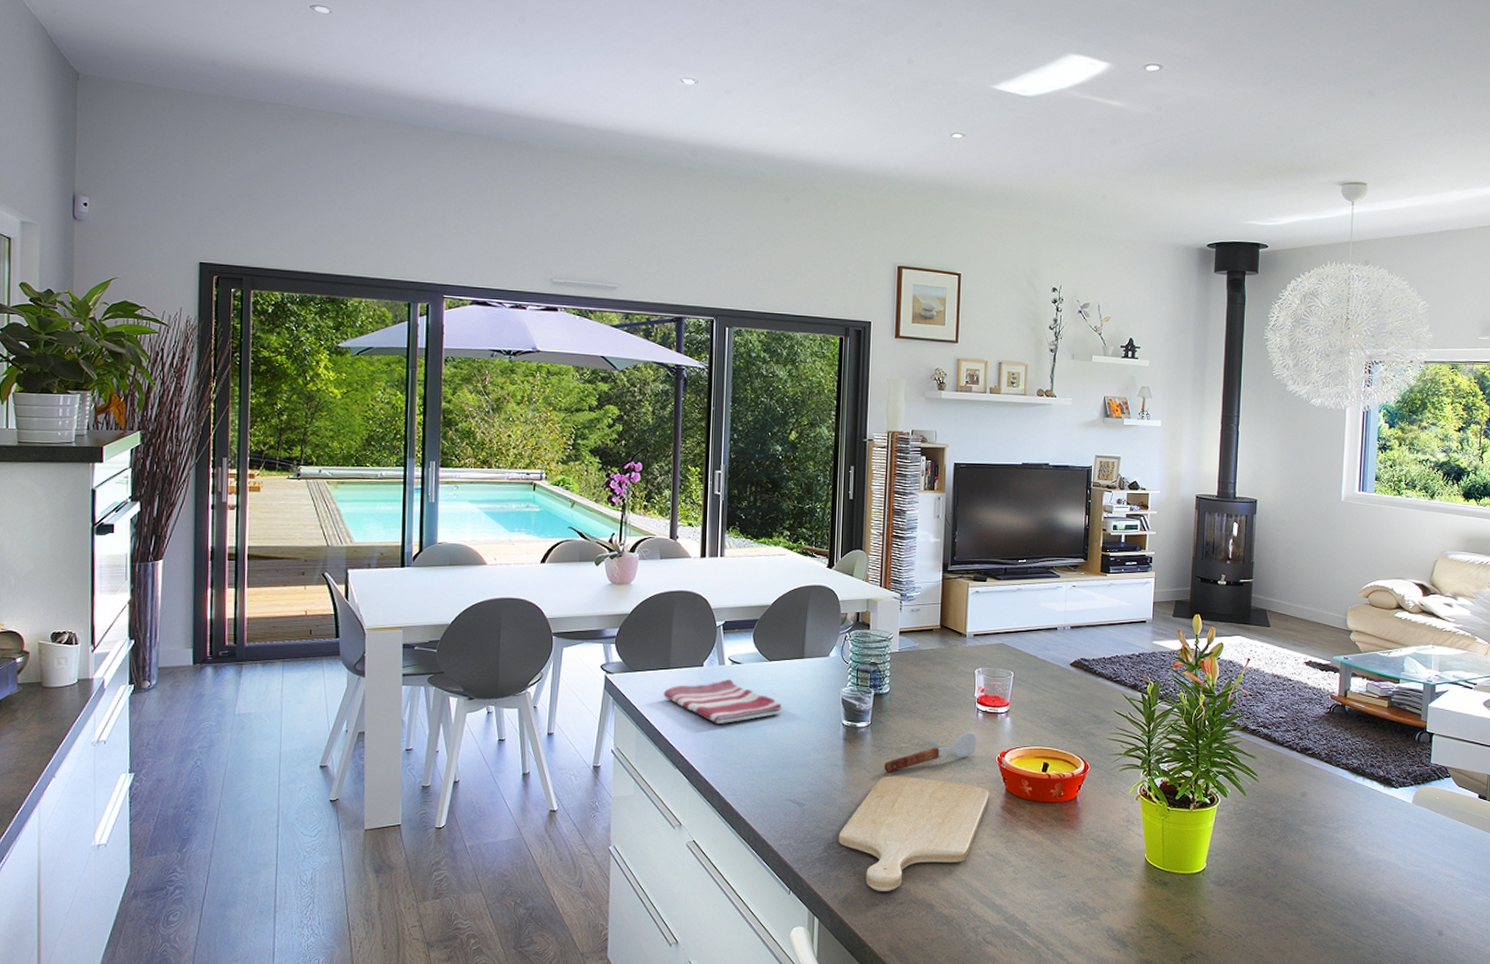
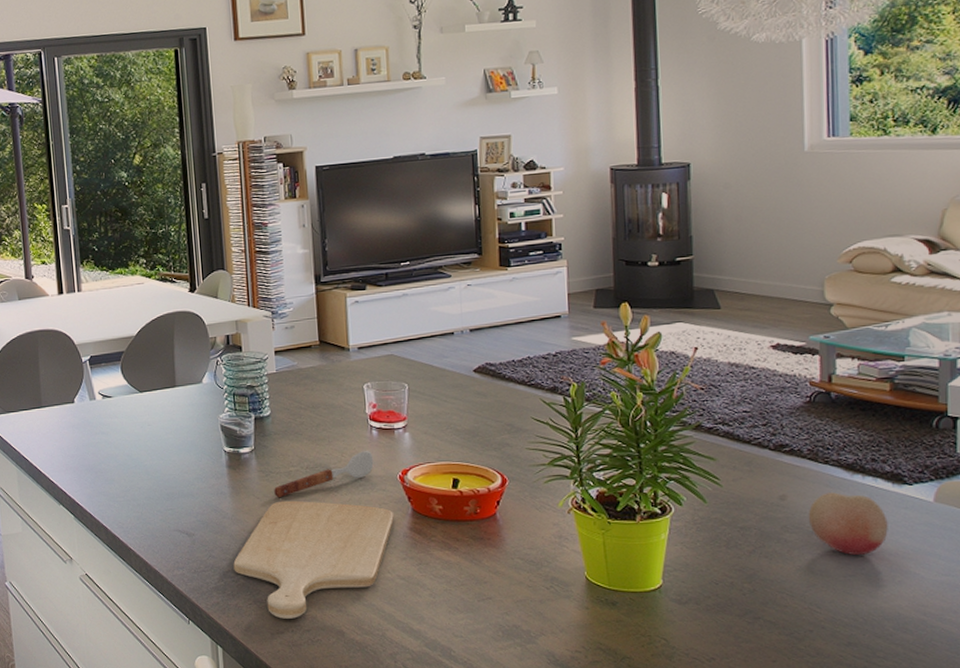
dish towel: present [663,678,783,724] -> none [38,413,160,459]
fruit: none [1321,791,1379,846] -> present [808,492,888,555]

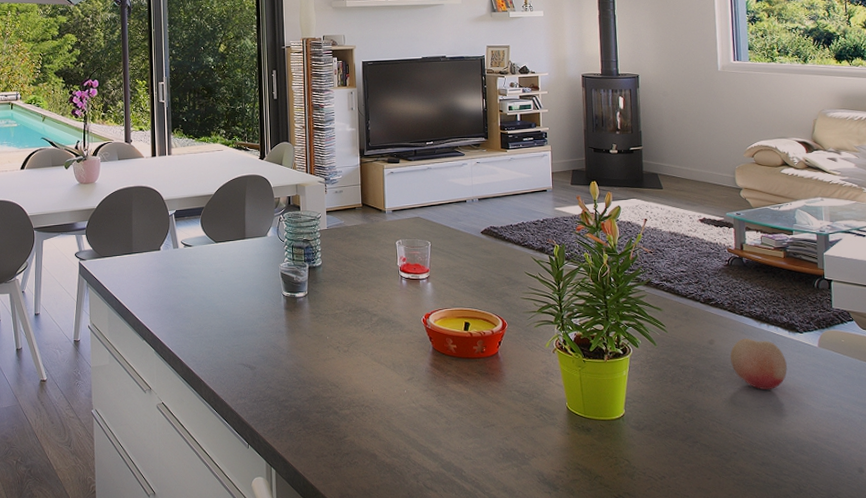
chopping board: present [233,500,394,619] -> none [287,339,418,443]
soupspoon: present [274,451,374,498] -> none [323,297,403,337]

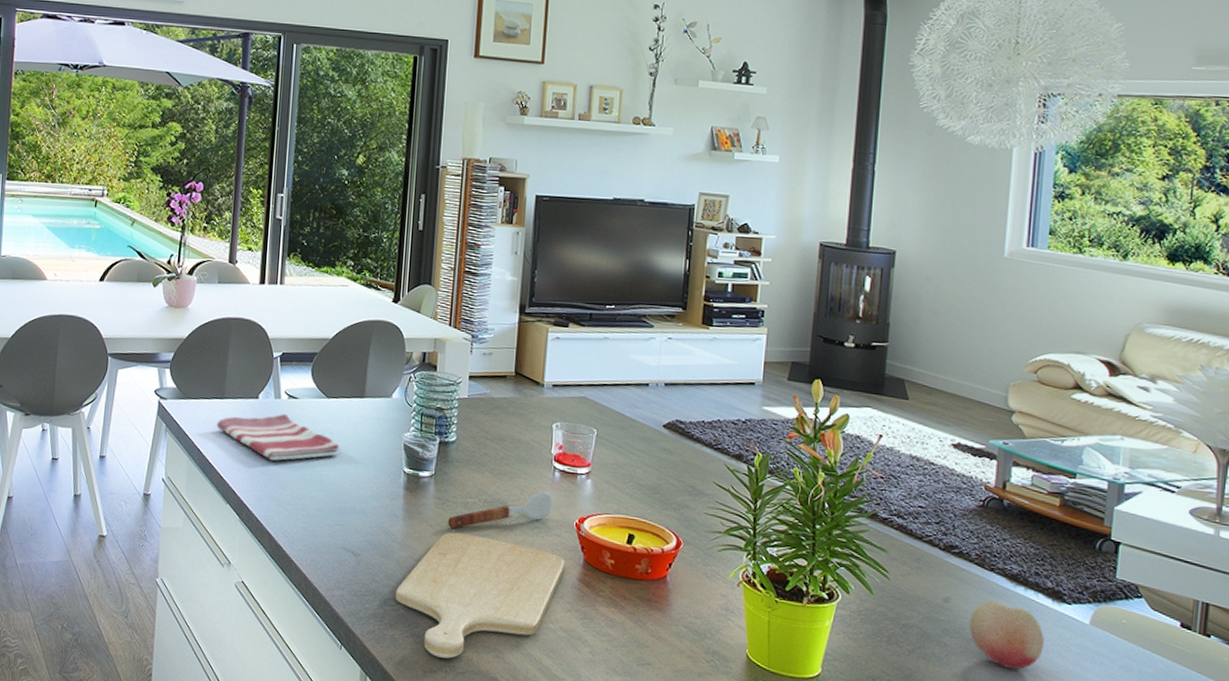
dish towel: none [128,259,230,300] -> present [216,413,340,461]
chopping board: none [287,339,418,443] -> present [395,532,565,659]
soupspoon: none [323,297,403,337] -> present [448,492,553,529]

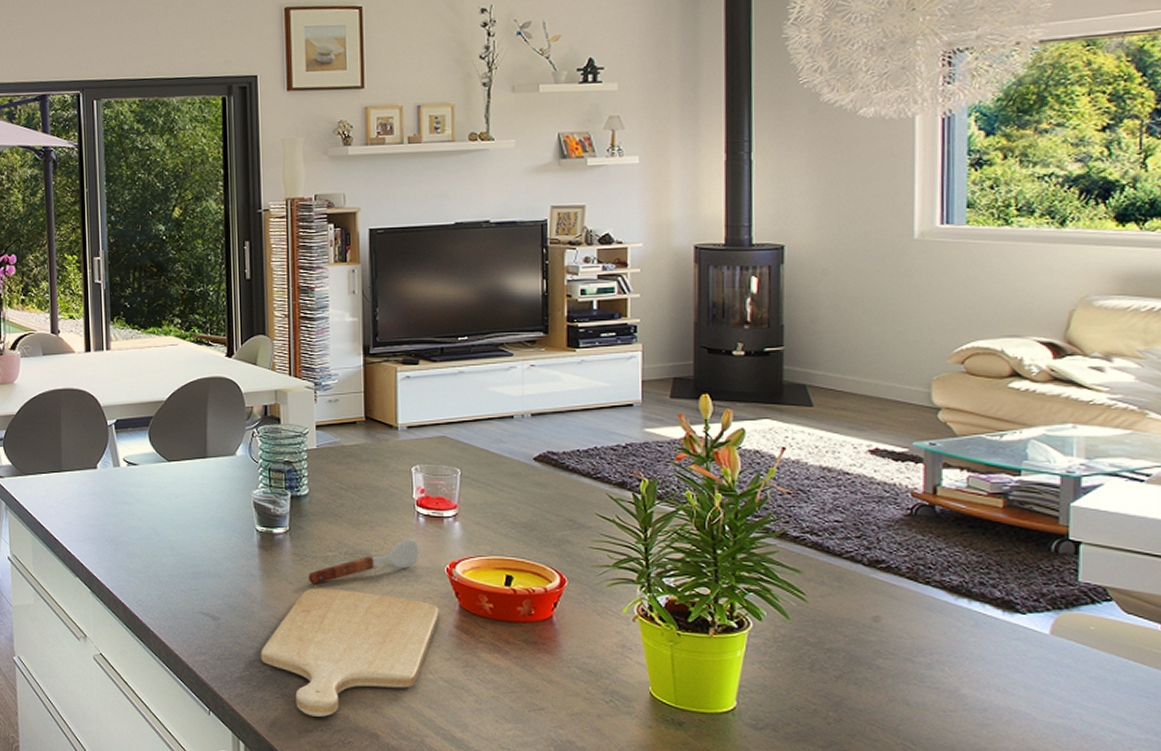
dish towel: present [216,413,340,461] -> none [56,481,187,530]
fruit: present [969,600,1044,670] -> none [904,617,996,688]

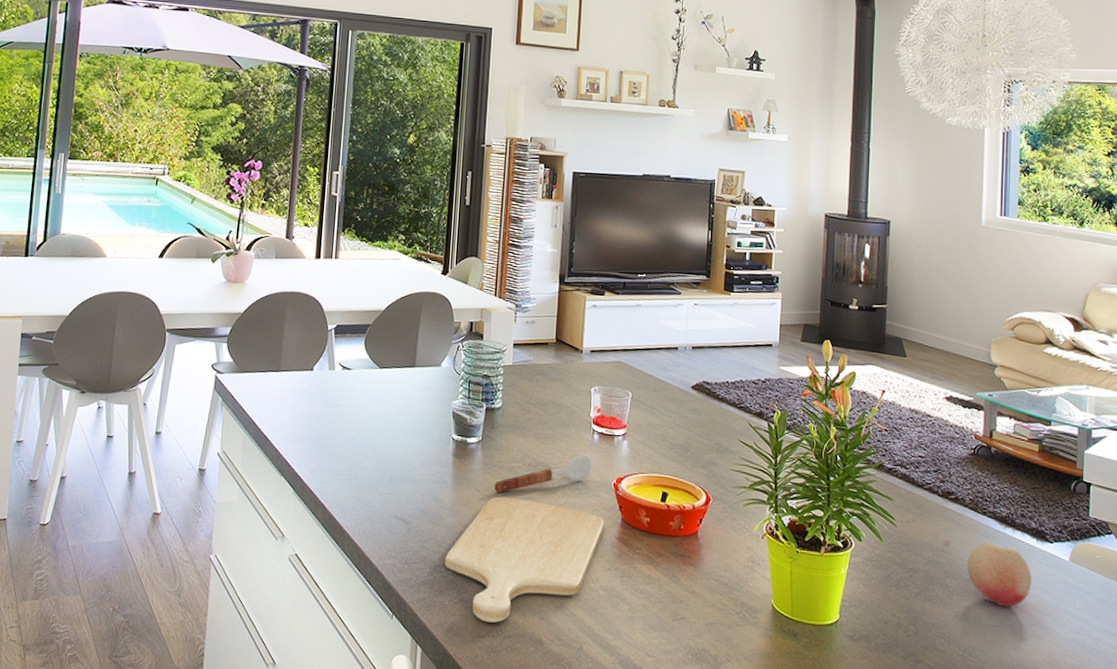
fruit: none [904,617,996,688] -> present [966,542,1032,607]

